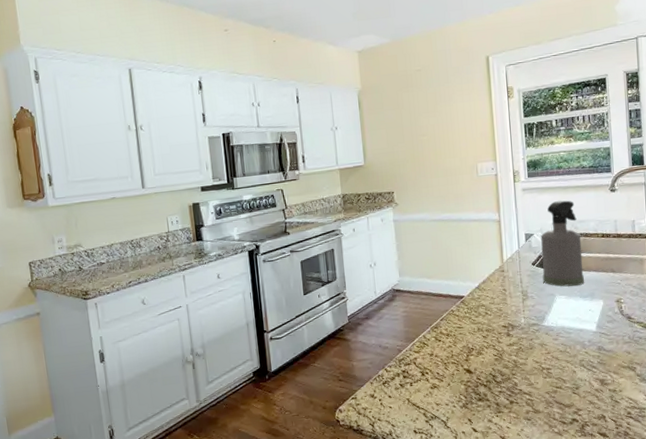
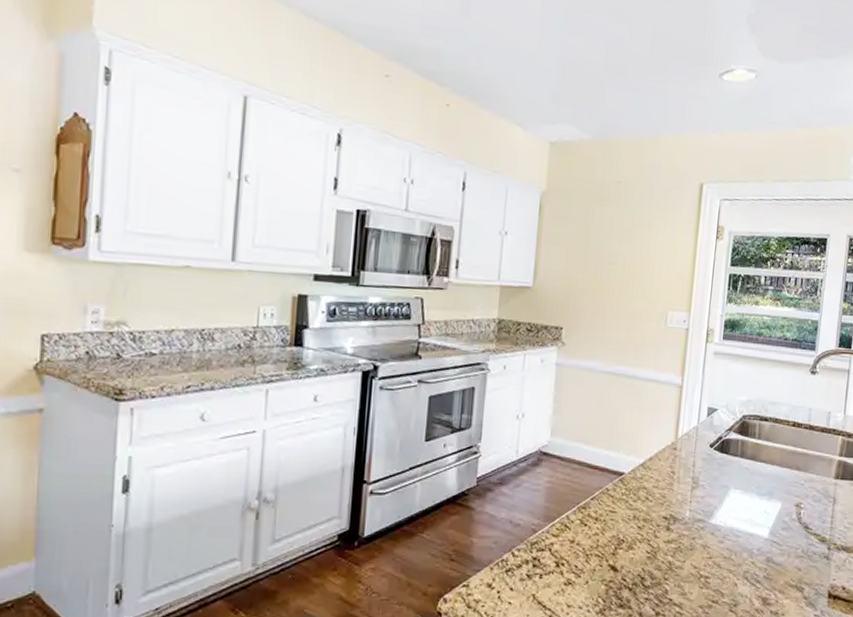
spray bottle: present [541,200,584,287] -> none [718,373,770,480]

